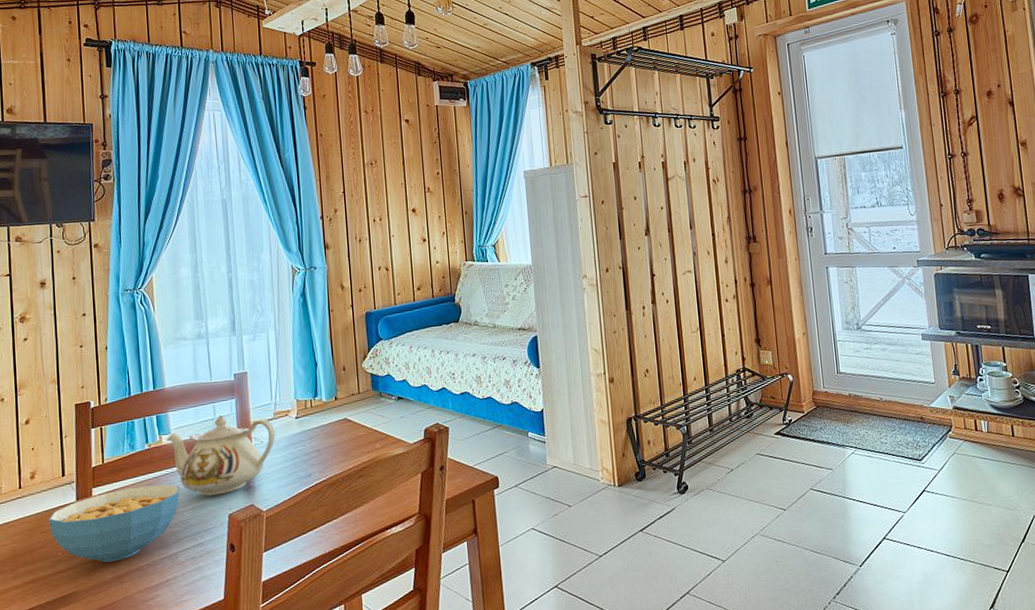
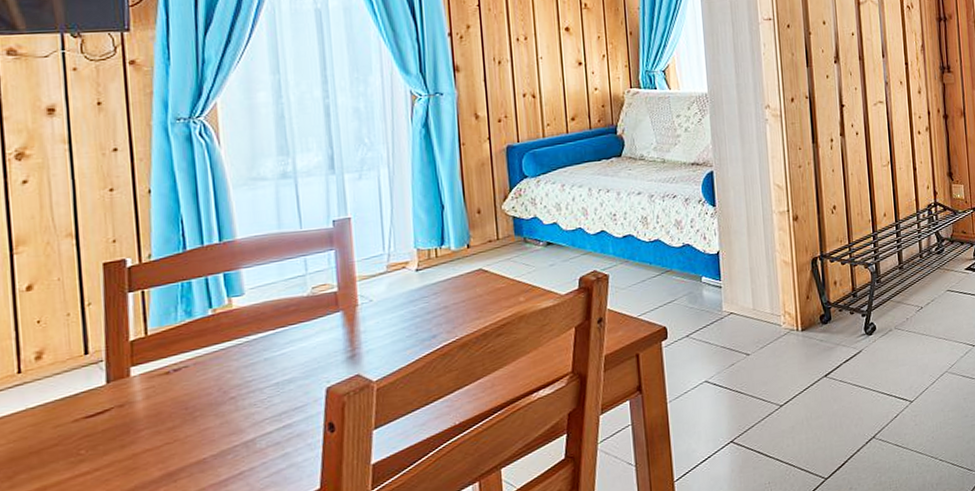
cereal bowl: present [49,484,180,563] -> none [65,356,258,458]
teapot: present [166,414,276,496] -> none [237,269,390,368]

